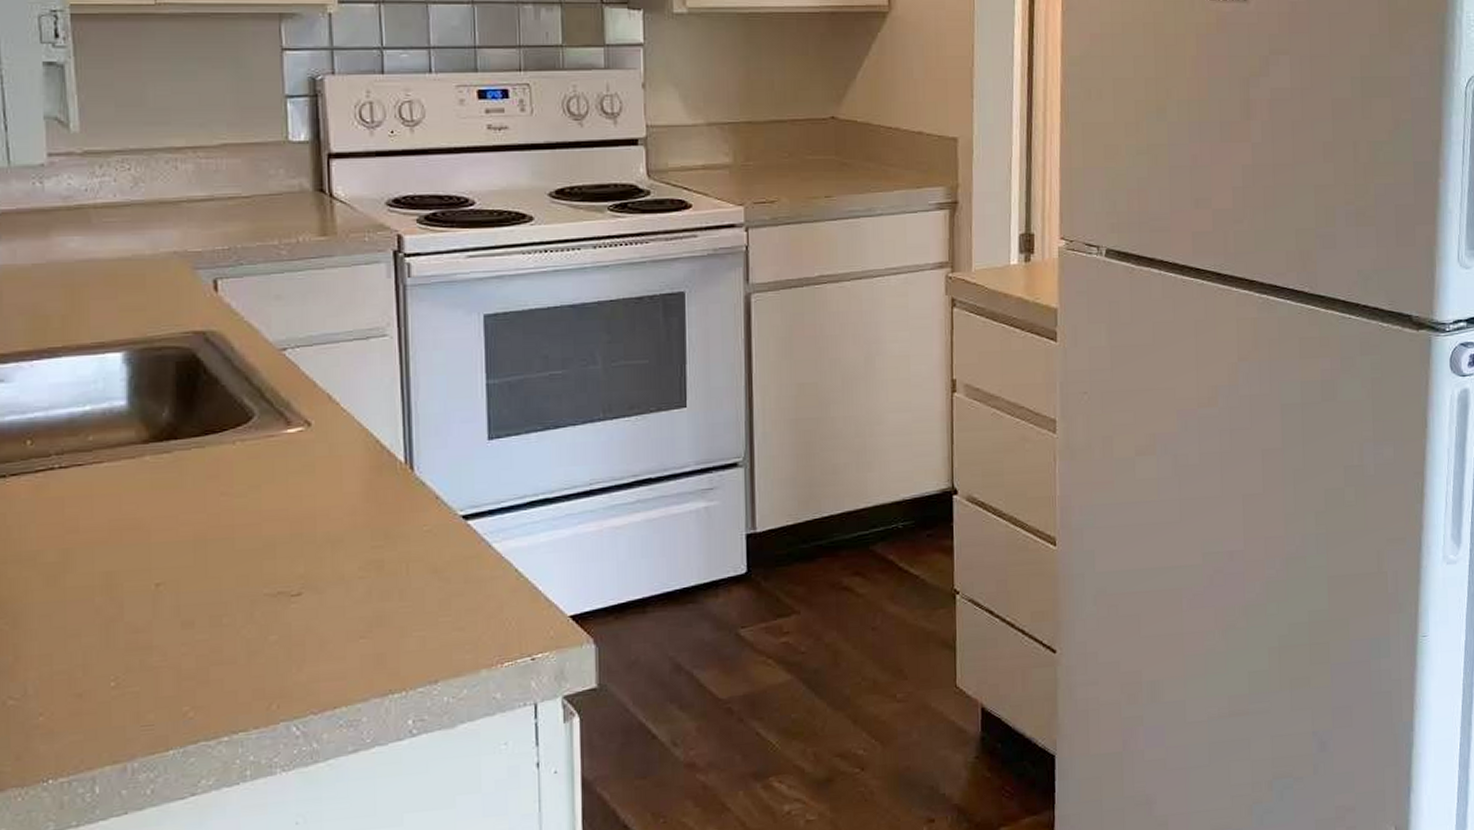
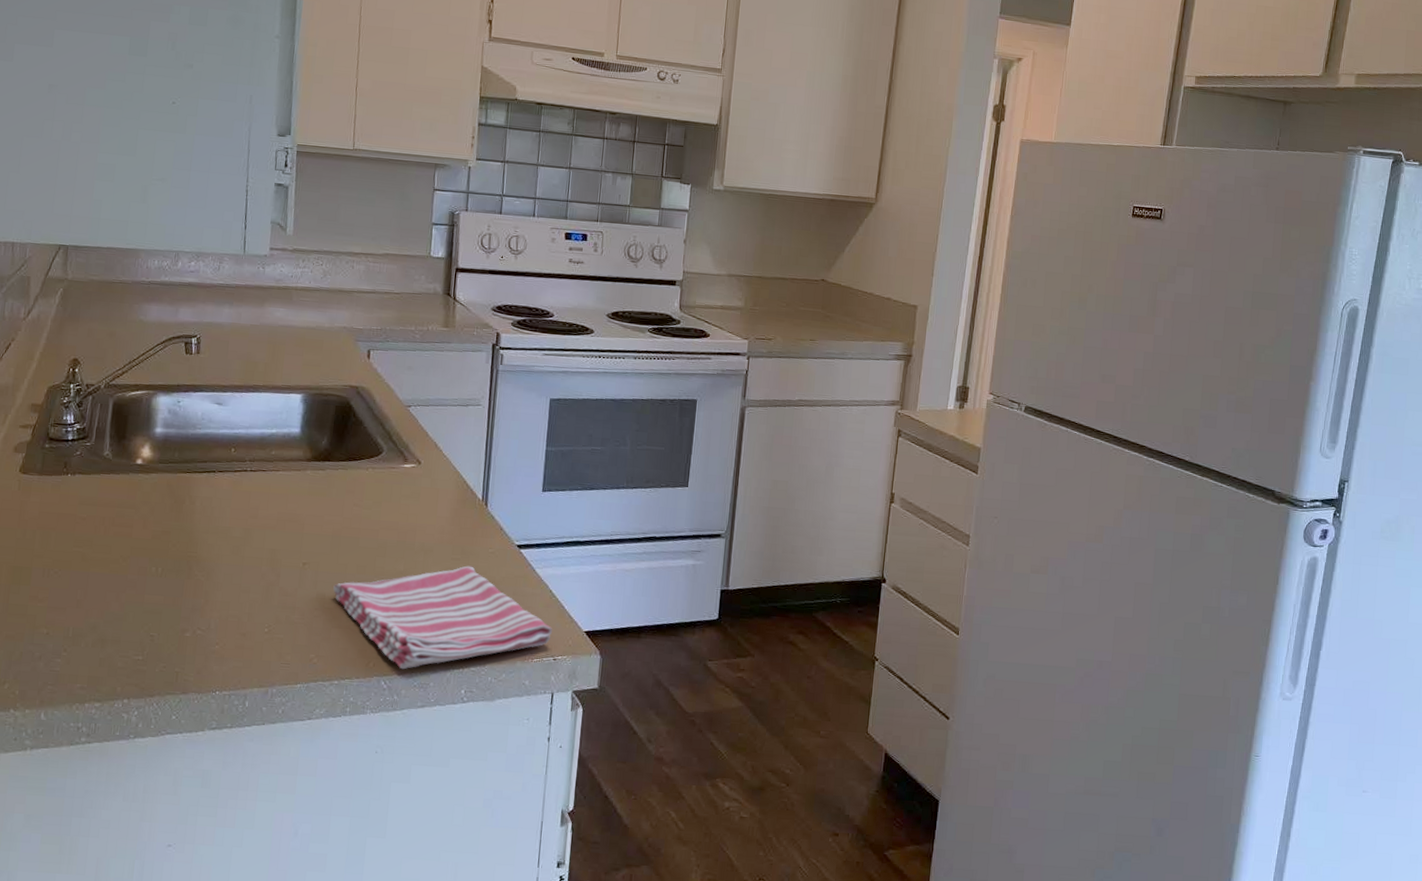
dish towel: none [205,552,525,707] -> present [333,565,552,670]

